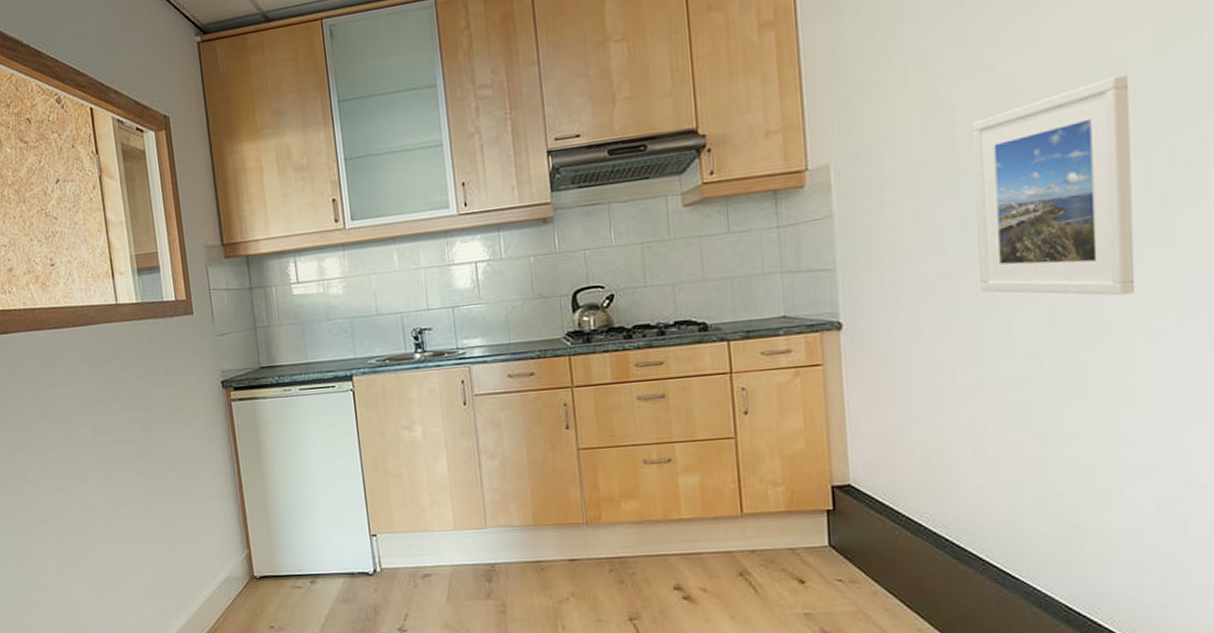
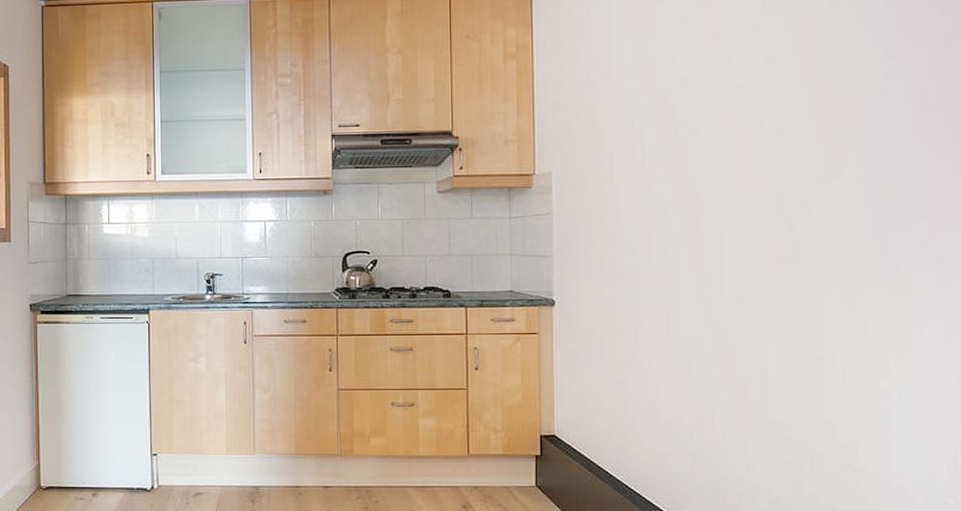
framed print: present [972,75,1135,296] -> none [657,129,770,298]

